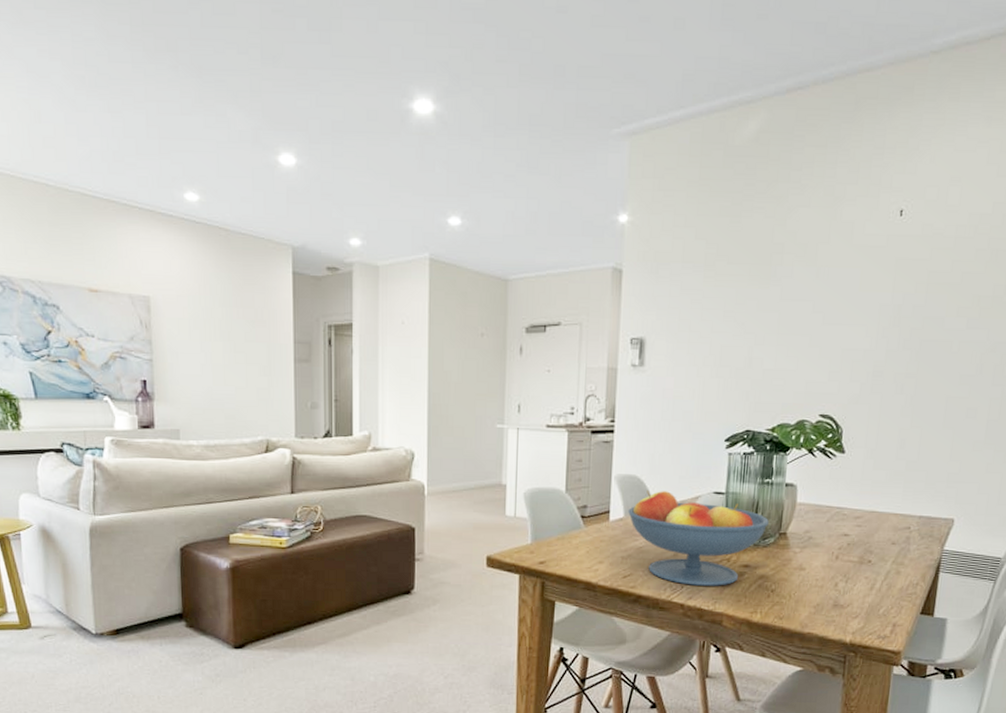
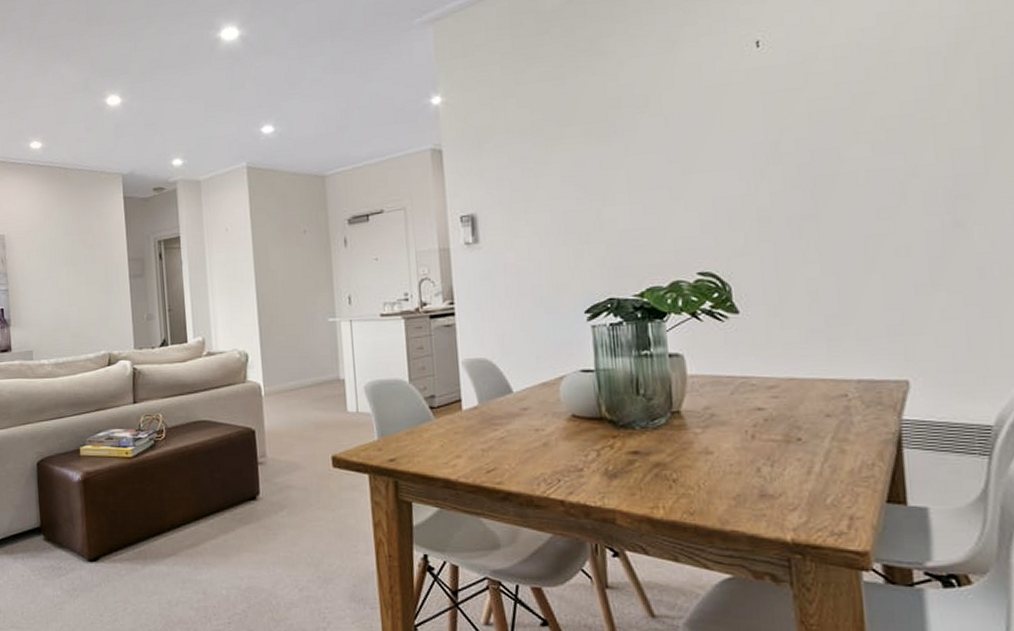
fruit bowl: present [628,491,769,586] -> none [482,373,655,478]

